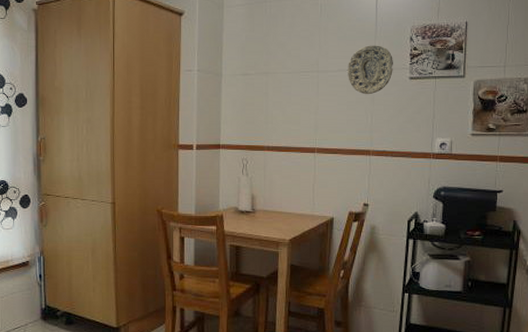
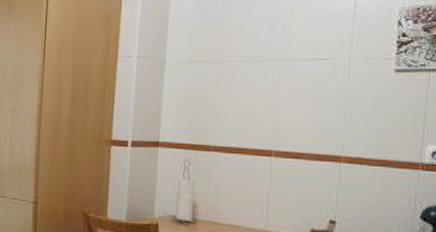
decorative plate: present [348,45,393,95] -> none [316,30,375,90]

